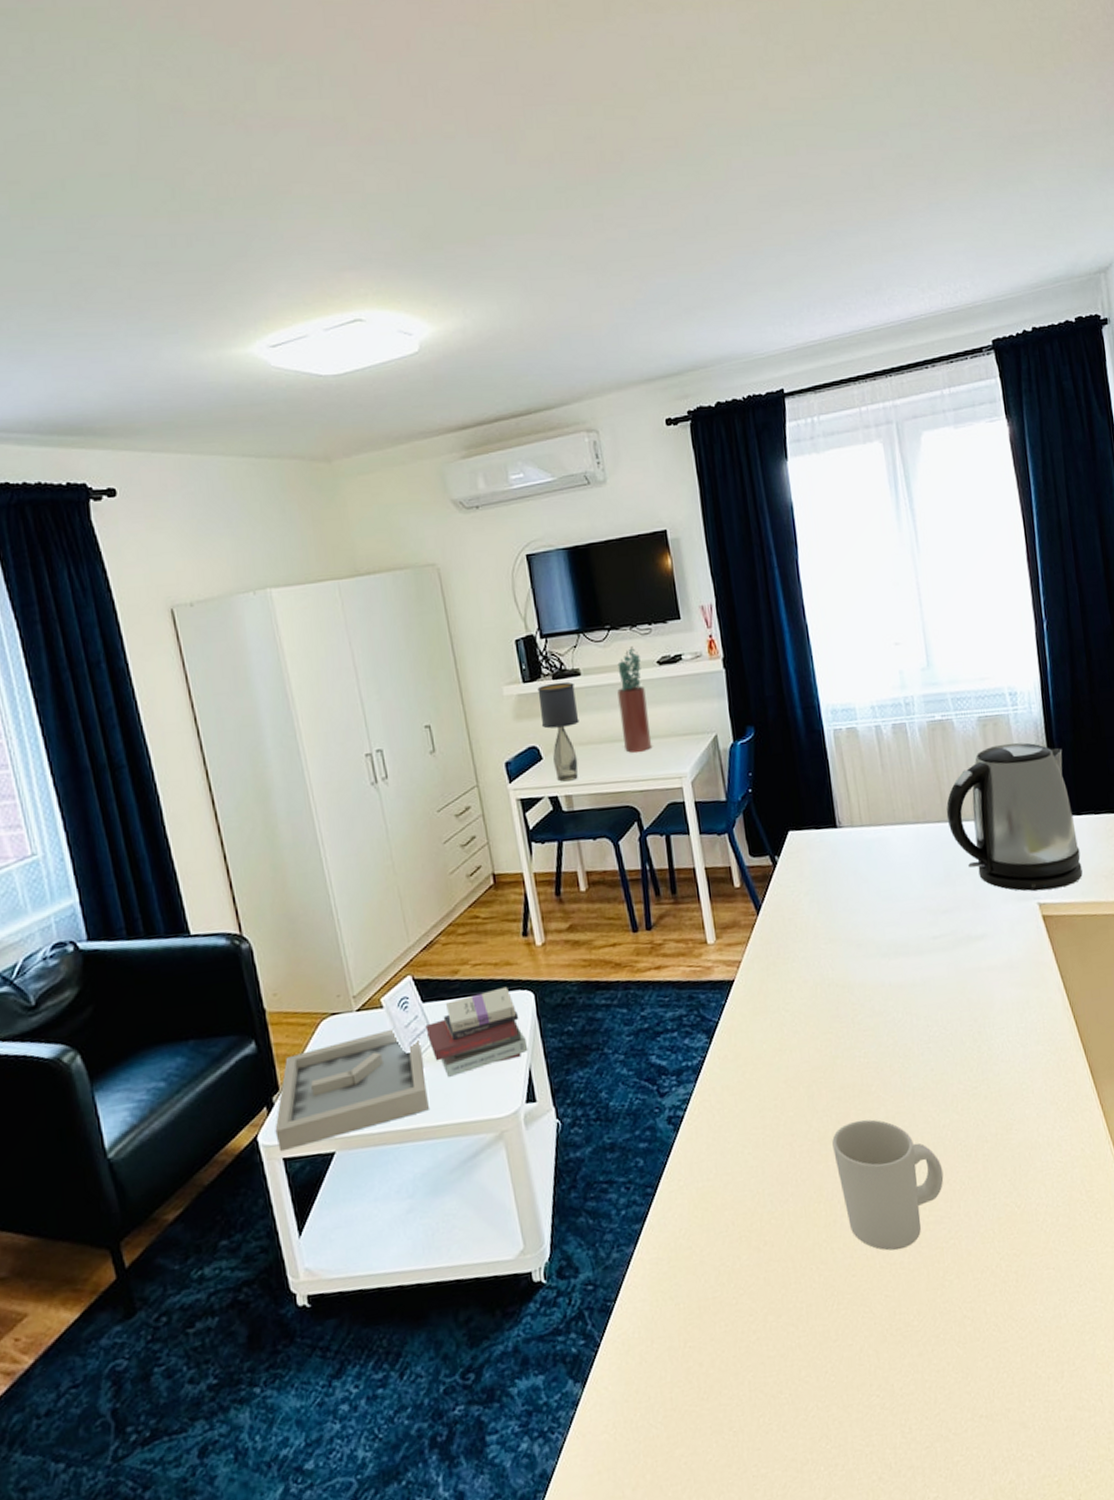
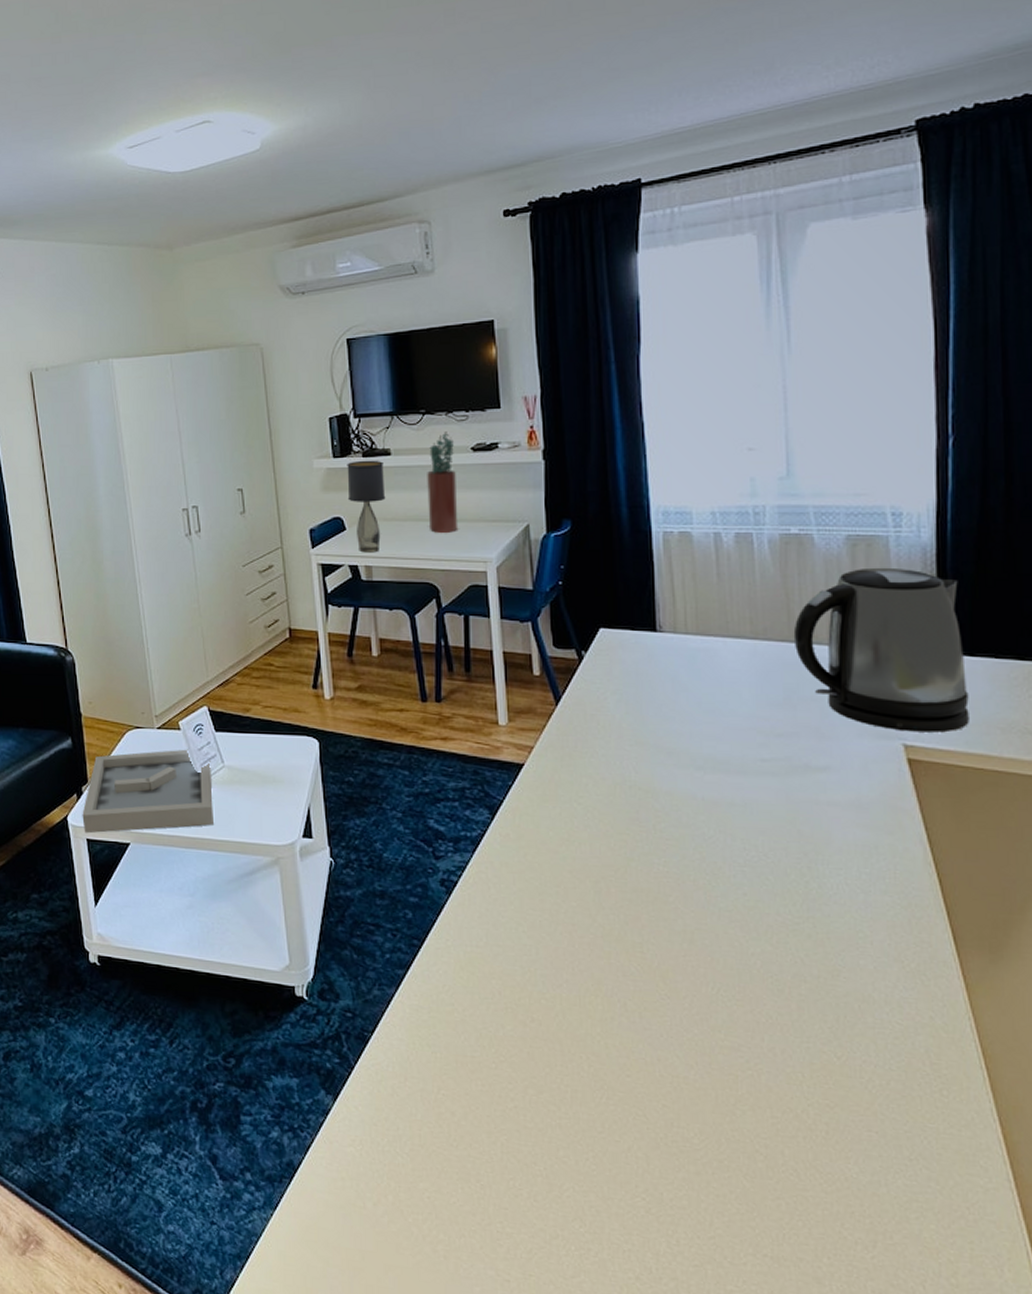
books: present [425,986,528,1078] -> none [216,730,309,802]
mug: present [832,1119,944,1251] -> none [618,926,747,1065]

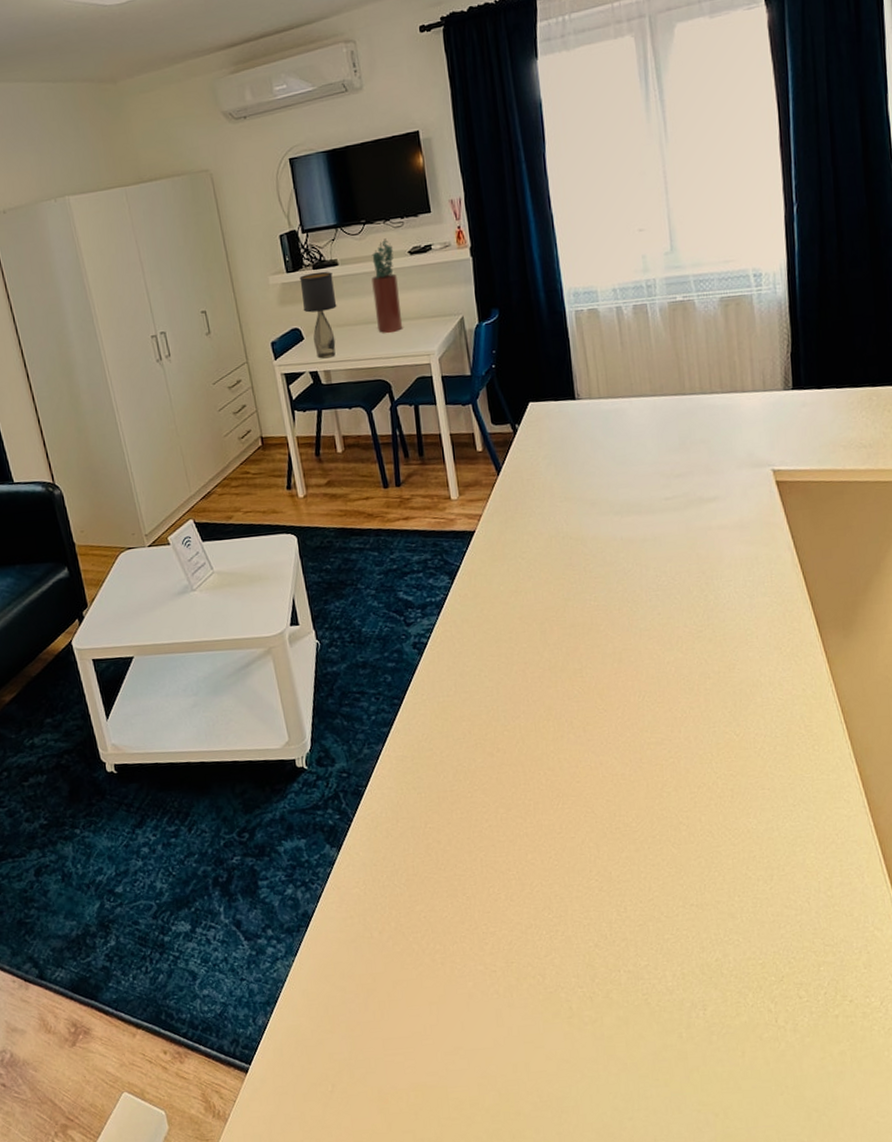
decorative tray: present [82,749,215,834] -> none [85,561,210,654]
kettle: present [793,567,969,733] -> none [683,321,820,459]

